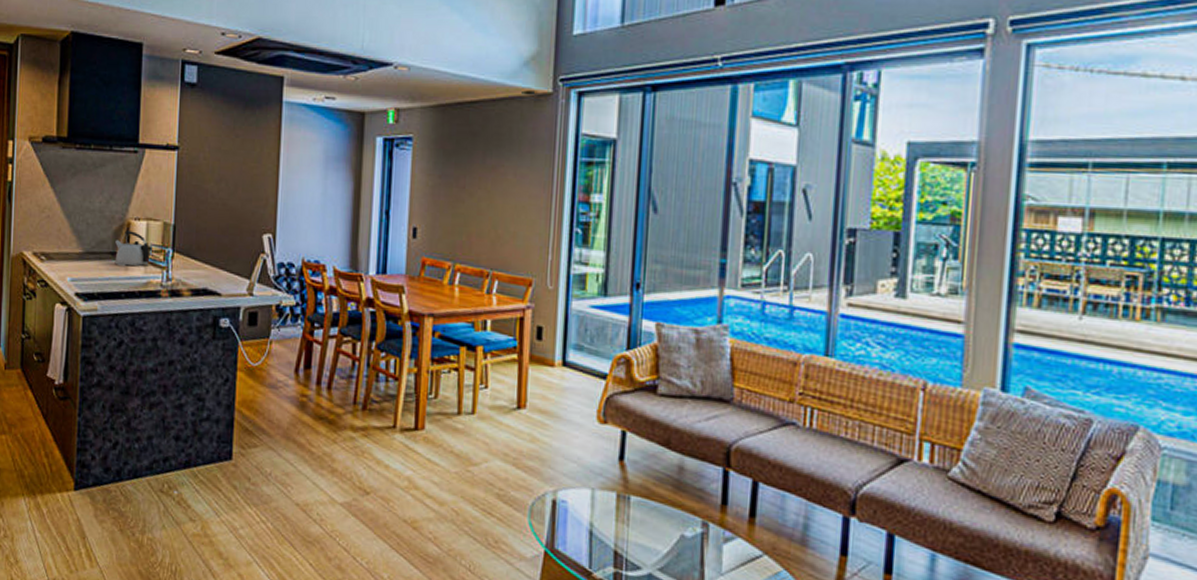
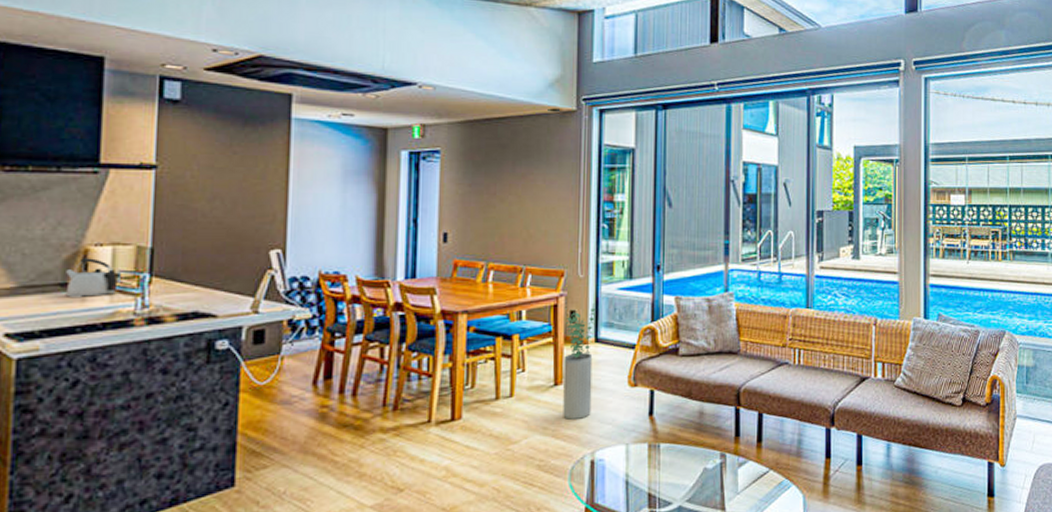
vase: none [525,320,565,451] -> present [563,303,595,420]

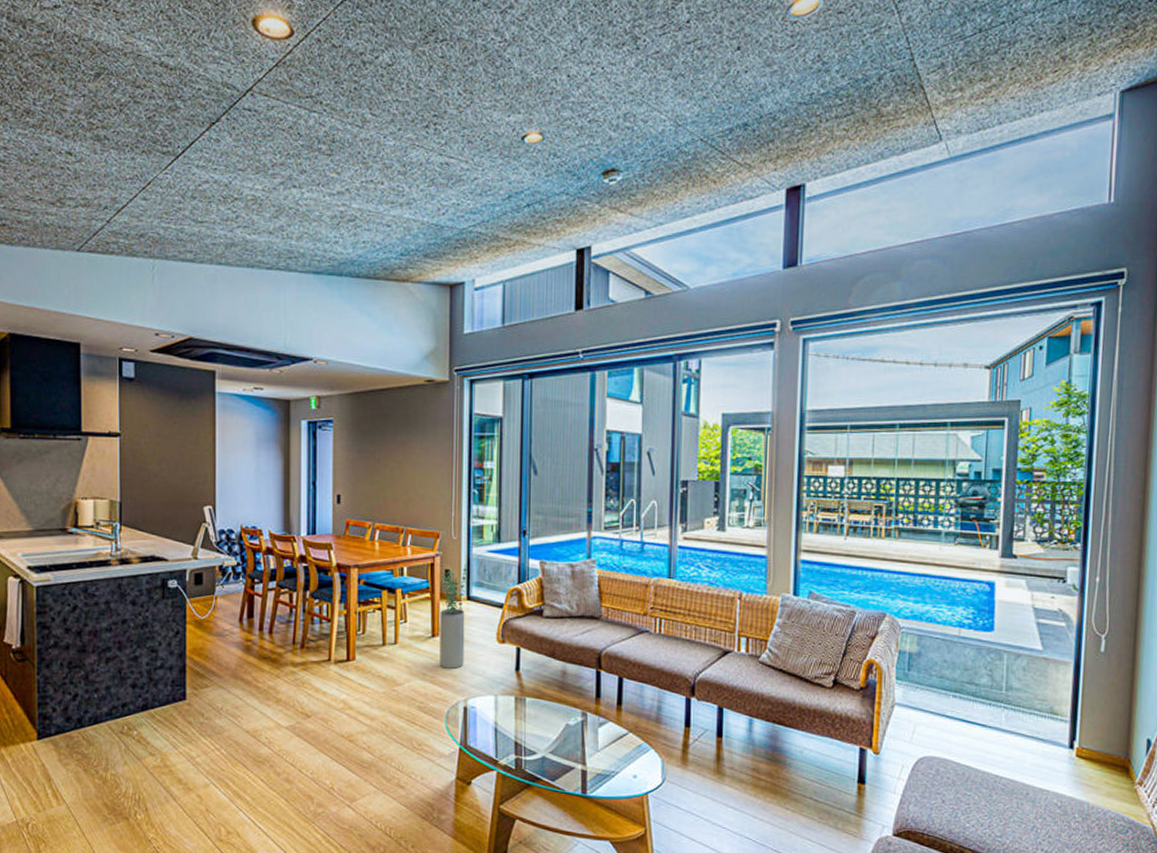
kettle: present [64,258,118,299] -> none [63,509,99,541]

